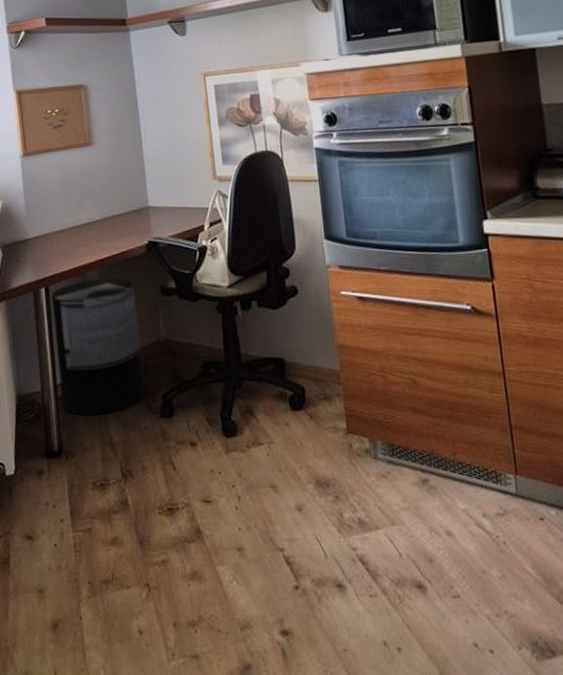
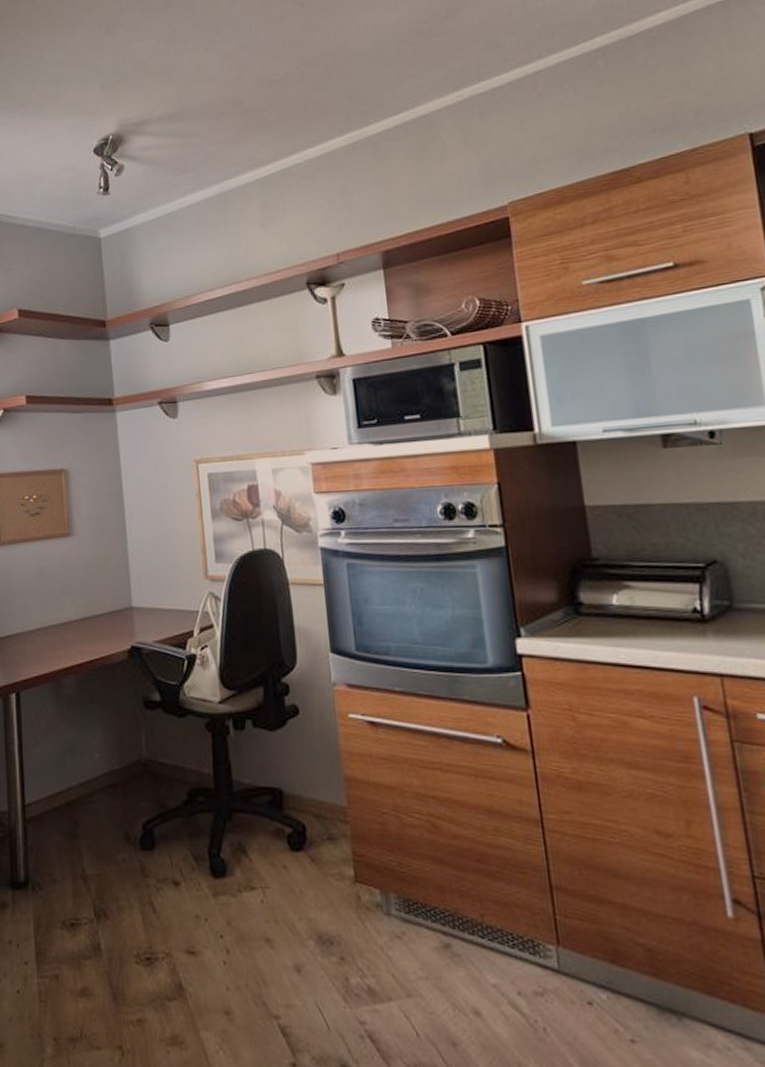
trash can: present [52,277,145,416] -> none [23,685,123,843]

